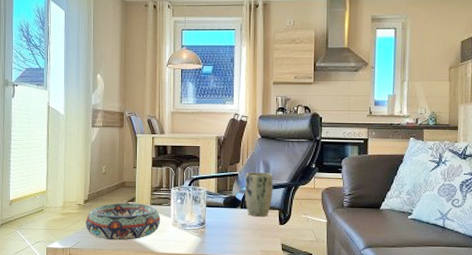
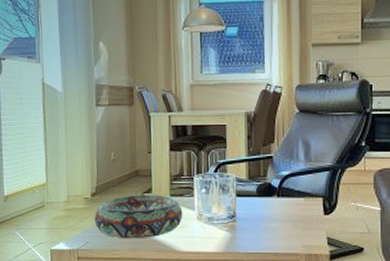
plant pot: present [244,172,274,217] -> none [281,153,316,206]

